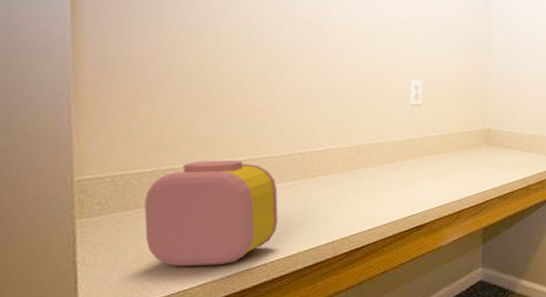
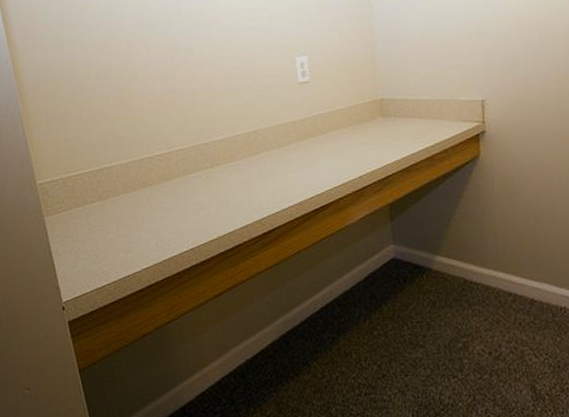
alarm clock: present [144,160,279,267] -> none [89,156,197,254]

